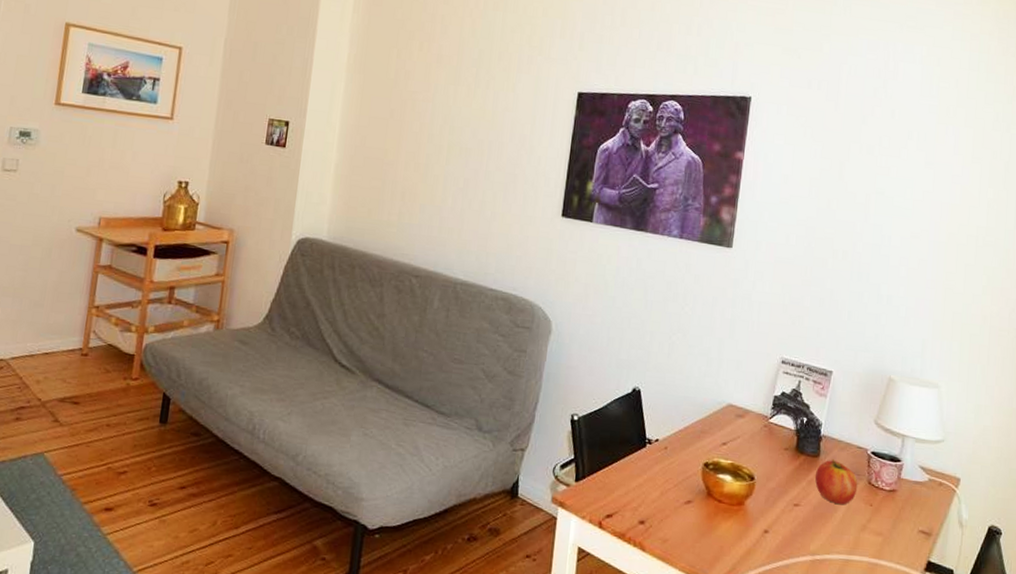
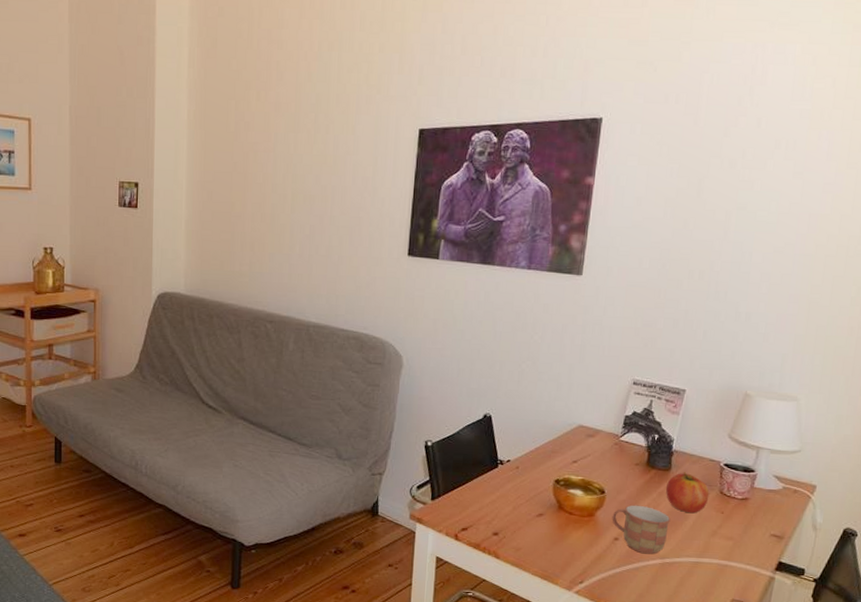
mug: none [761,493,821,550] -> present [612,505,671,554]

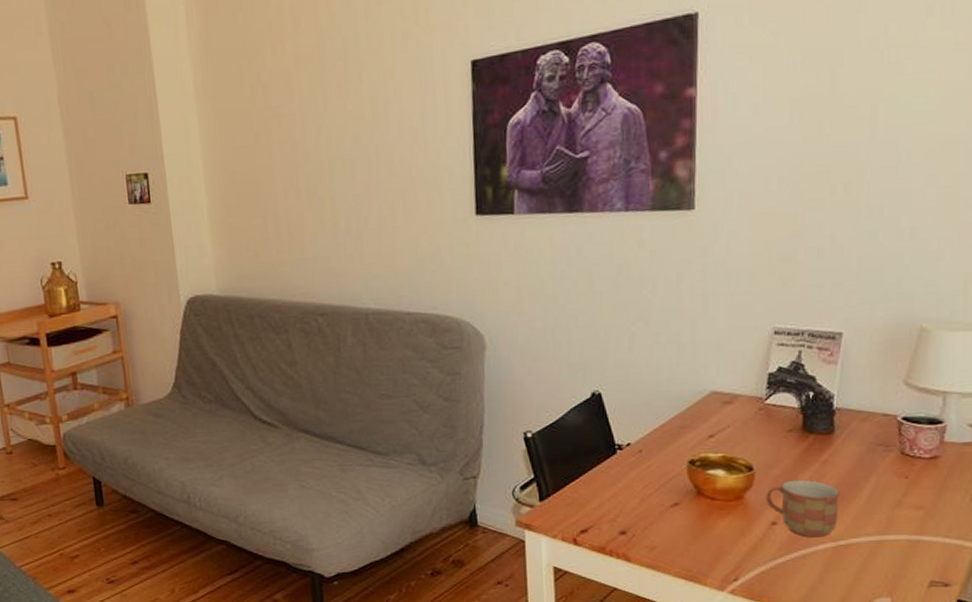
fruit: present [666,472,710,514] -> none [831,433,887,483]

